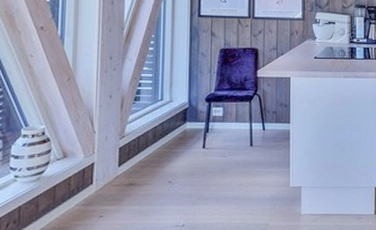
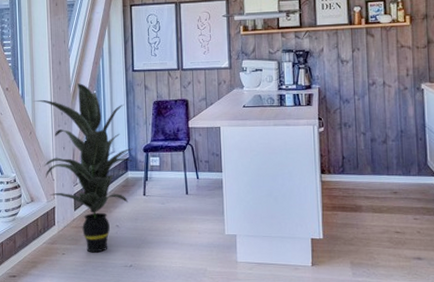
indoor plant: none [76,26,194,214] -> present [34,83,134,253]

